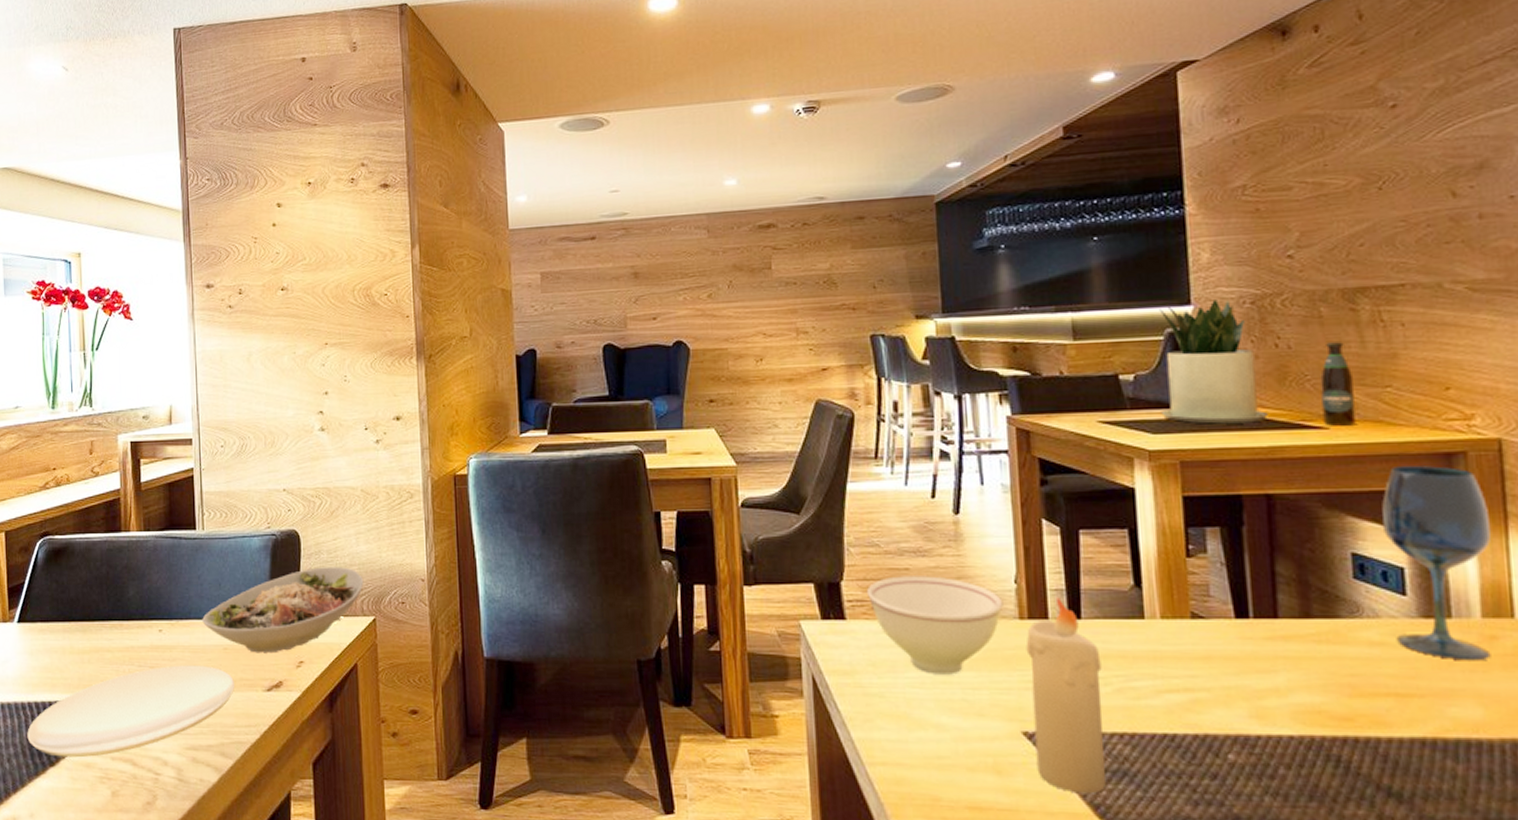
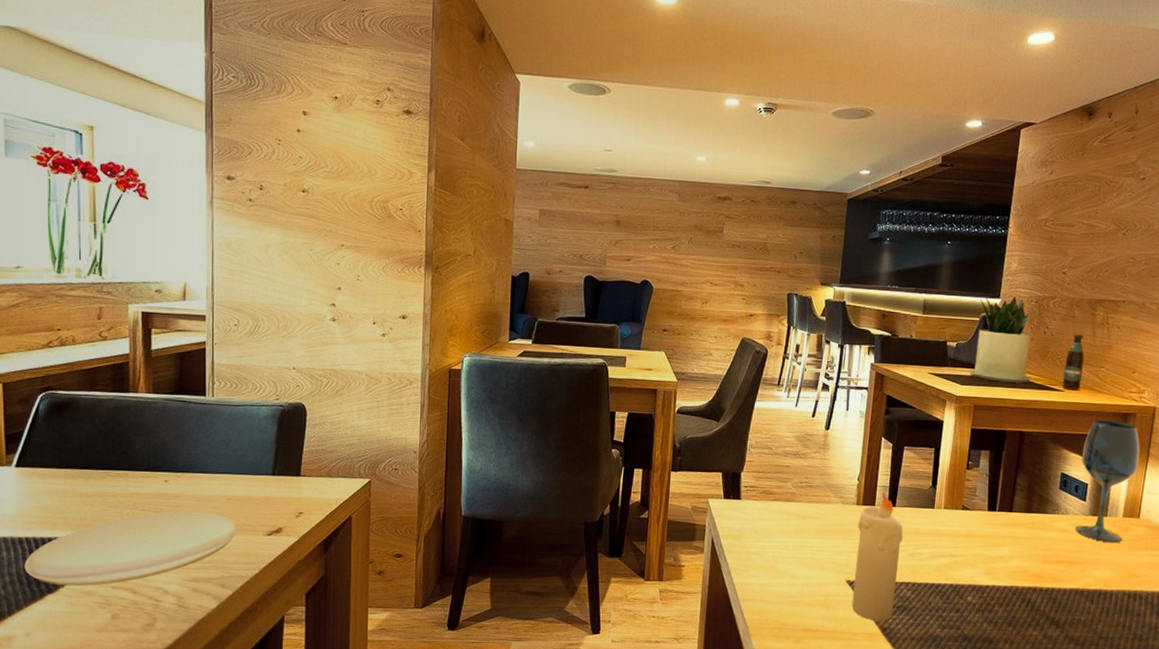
salad: present [202,567,364,654] -> none [208,436,363,505]
bowl: present [866,576,1004,675] -> none [757,471,848,541]

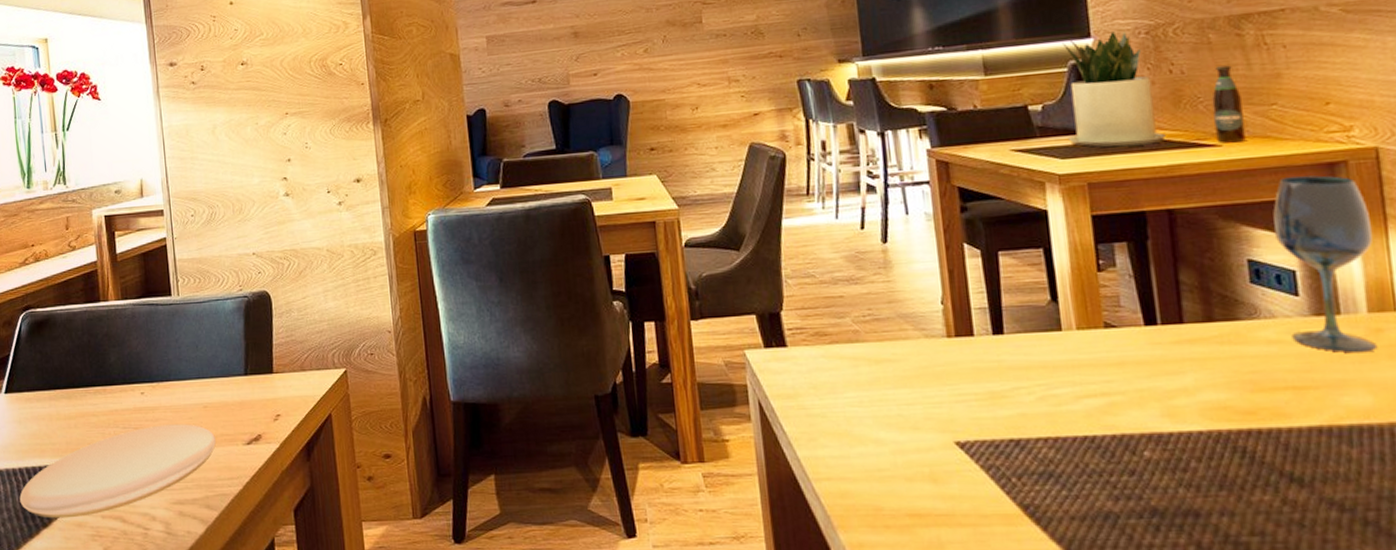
candle: present [851,491,903,621] -> none [954,315,1034,496]

